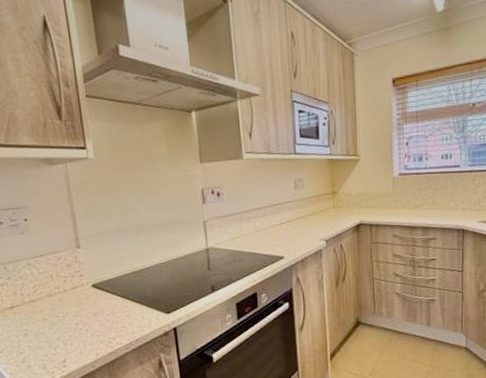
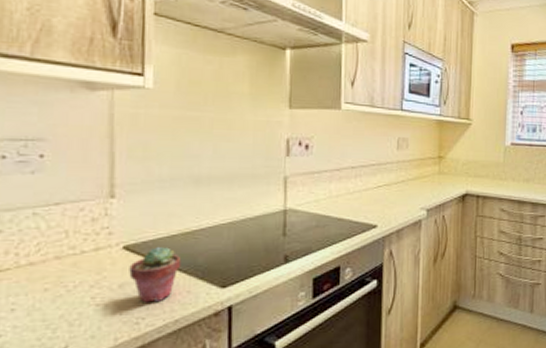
potted succulent: none [98,283,135,327] -> present [129,246,182,303]

